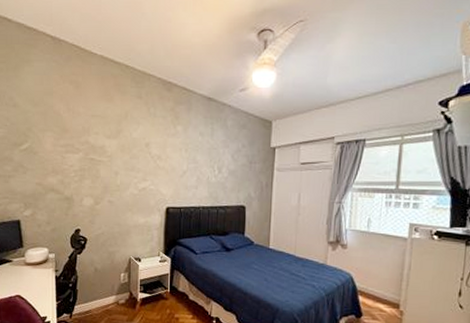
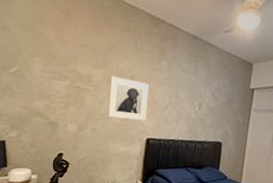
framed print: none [124,145,165,190] -> present [108,76,149,121]

